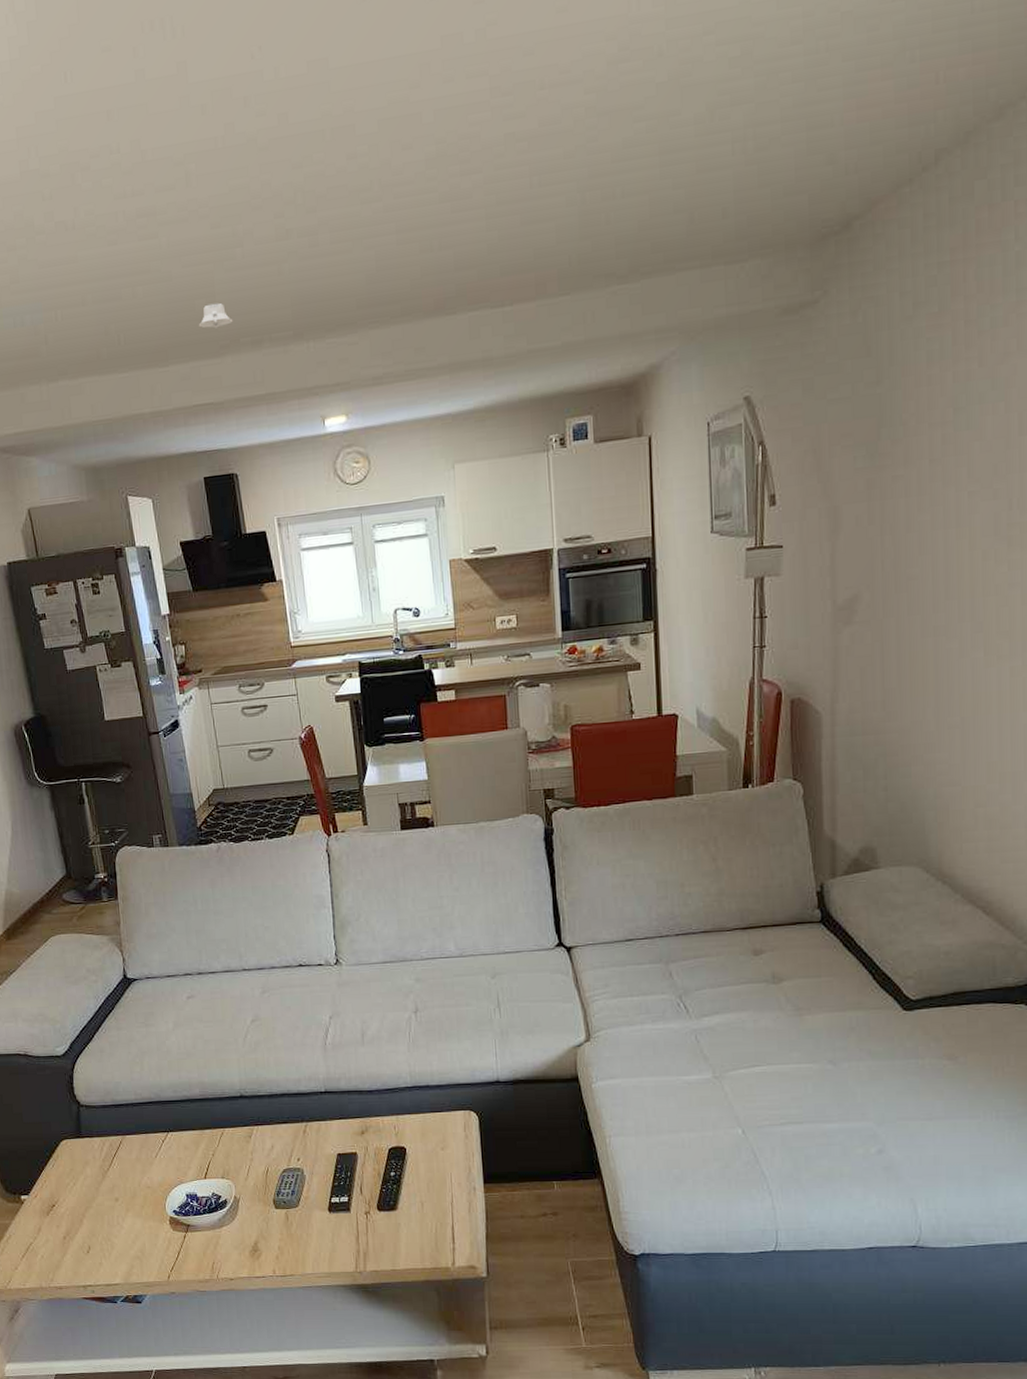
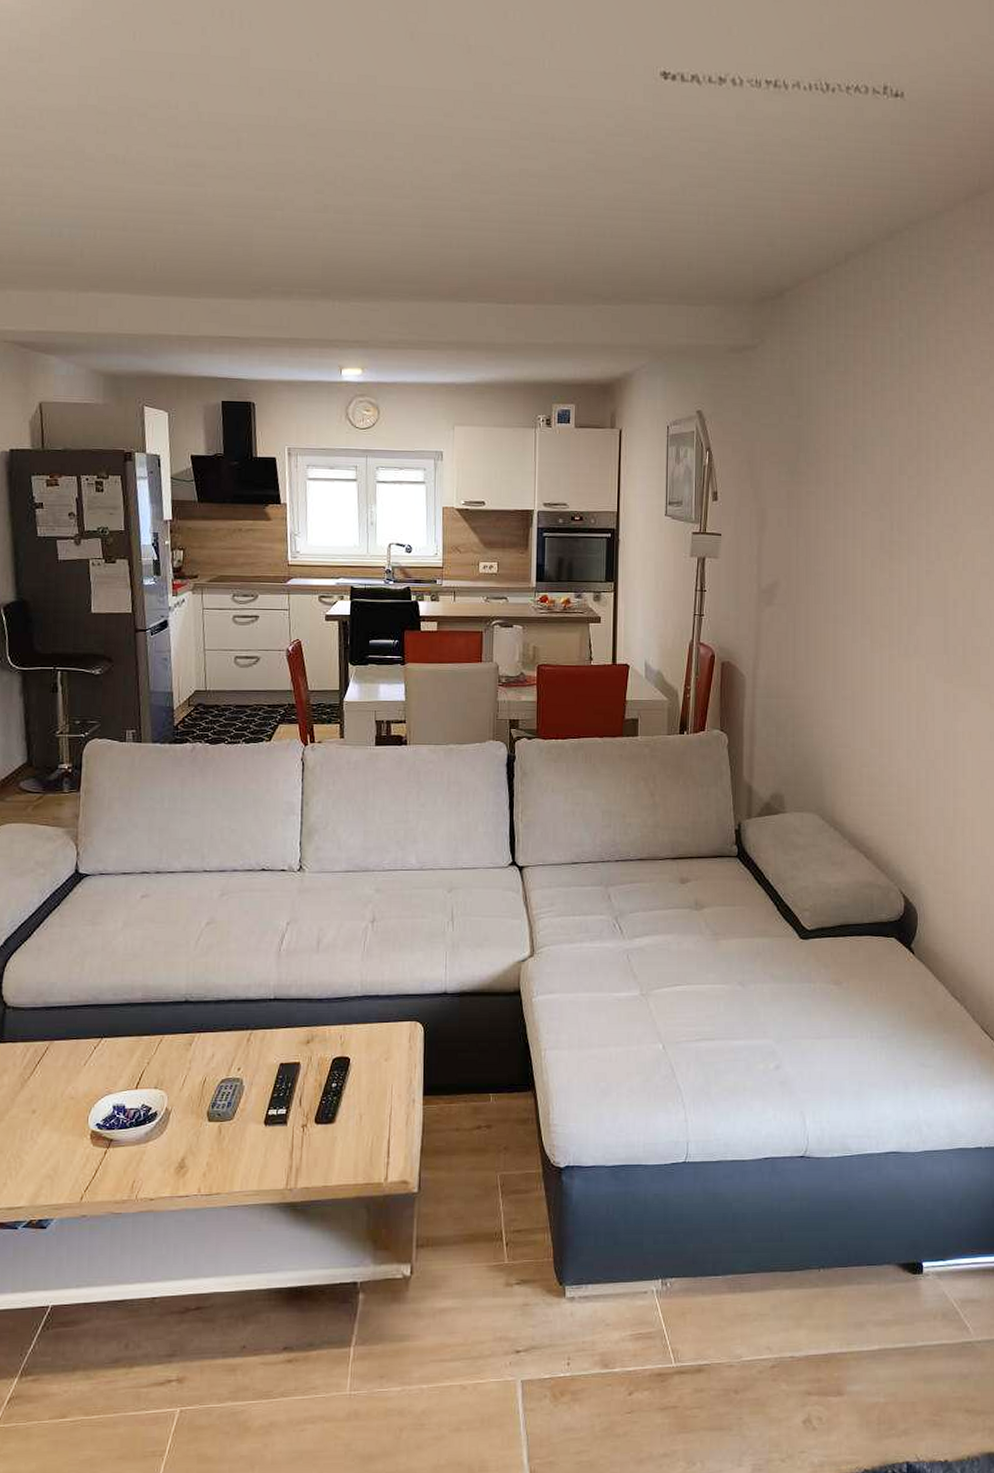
recessed light: present [198,302,233,329] -> none [233,252,267,274]

